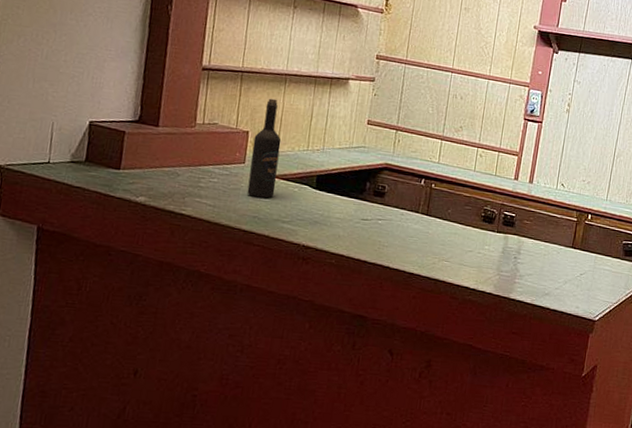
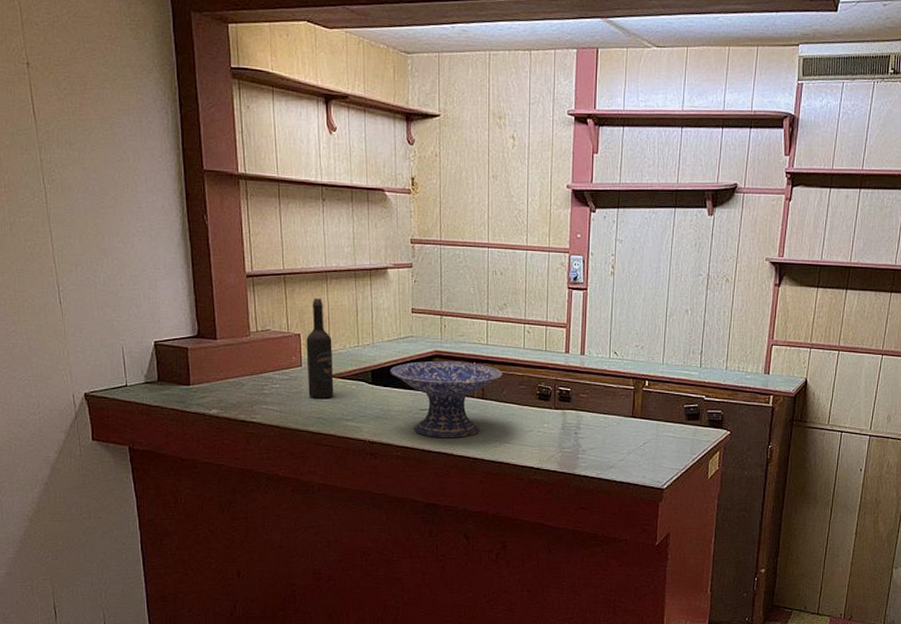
decorative bowl: none [335,172,451,251] -> present [389,361,503,437]

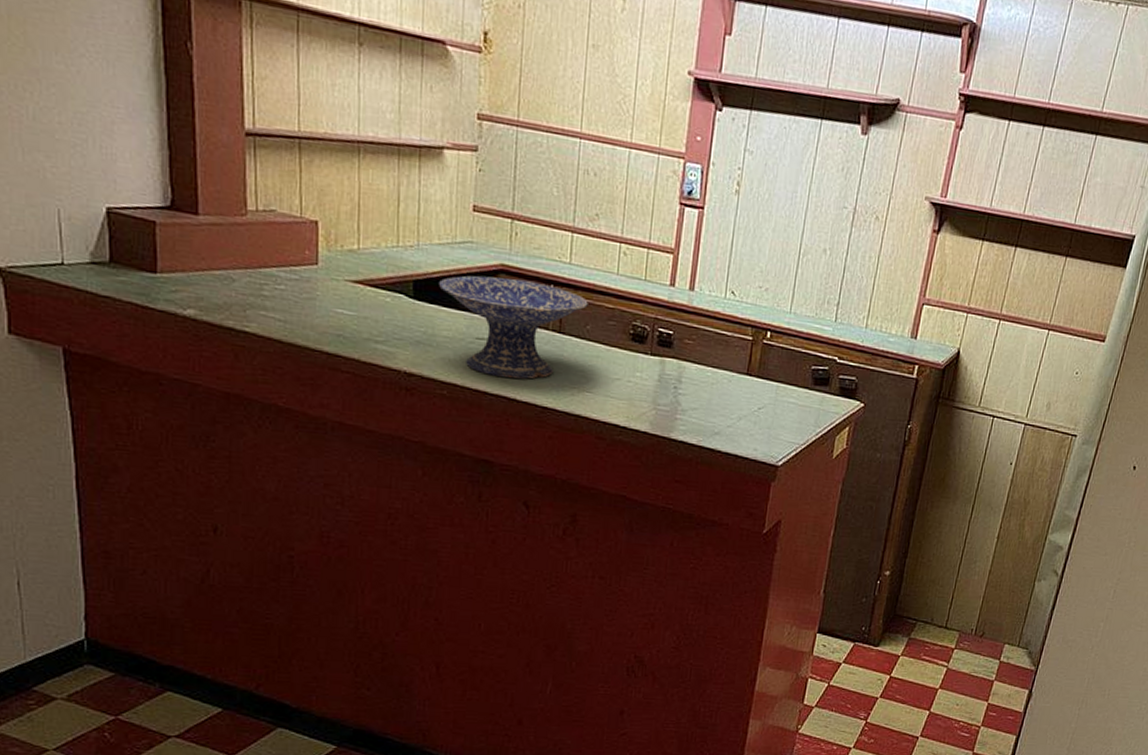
wine bottle: present [306,298,334,398] -> none [325,175,362,311]

